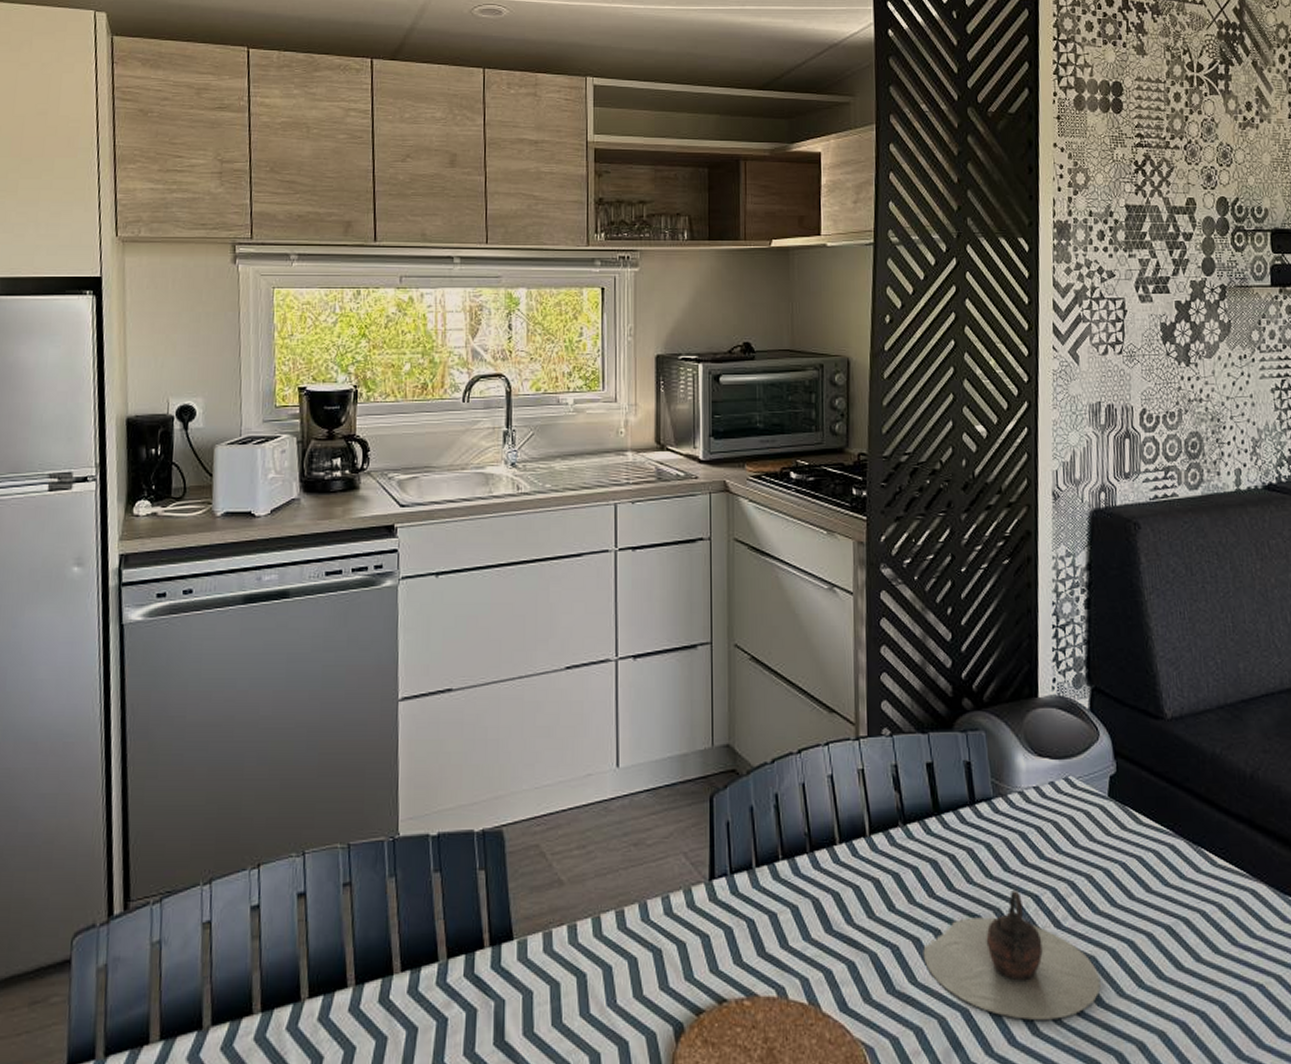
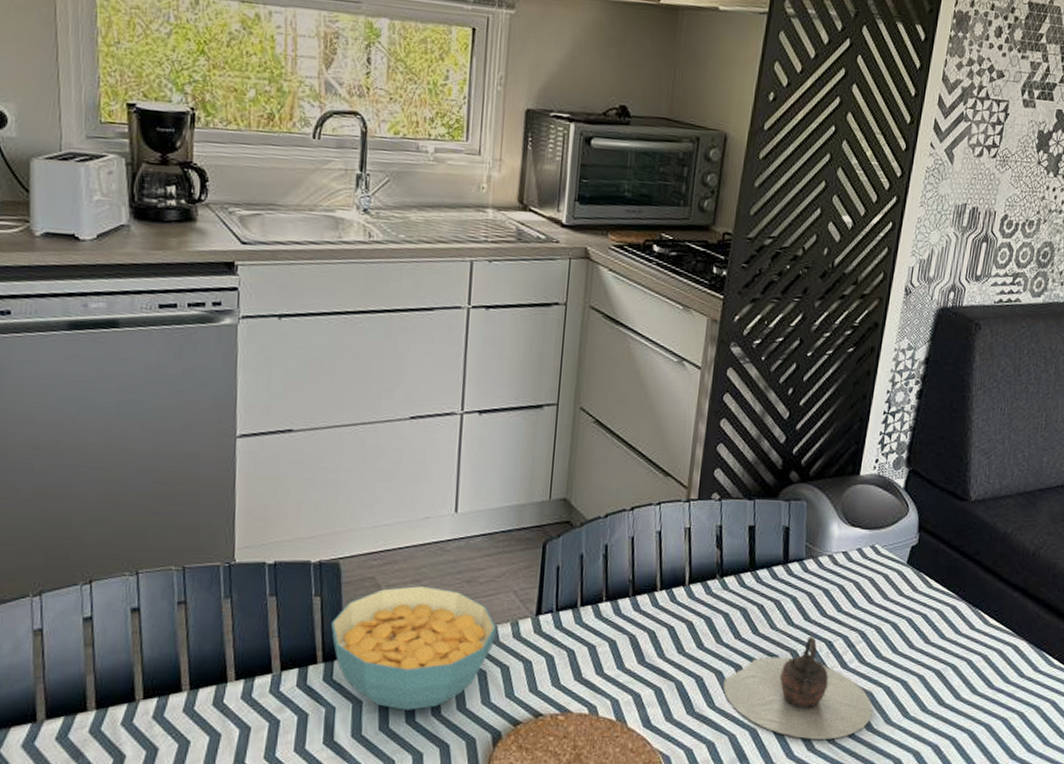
cereal bowl: none [496,851,669,1000] -> present [330,585,497,710]

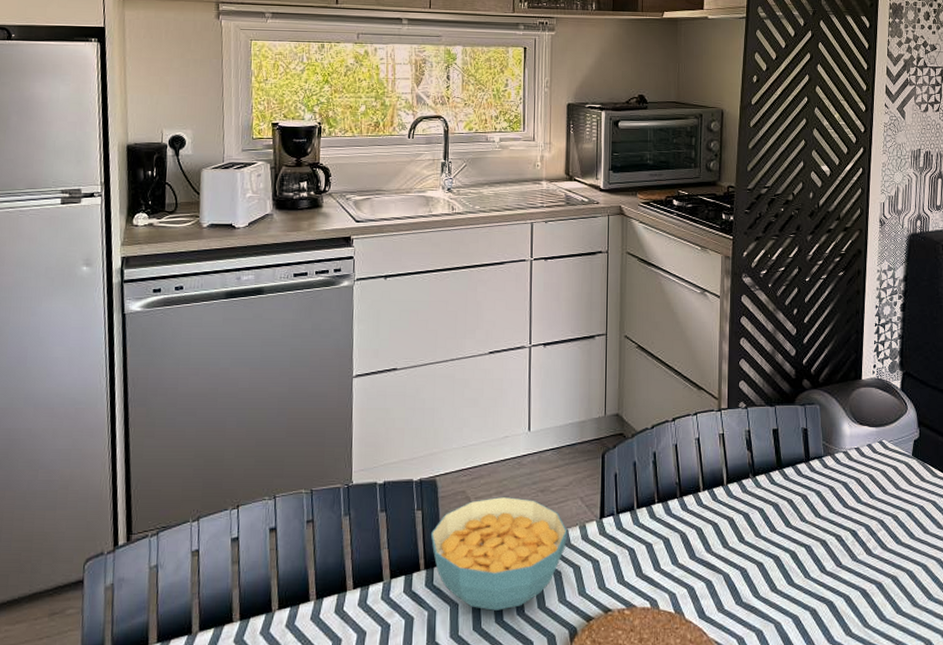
teapot: present [723,637,873,739] -> none [765,527,900,624]

